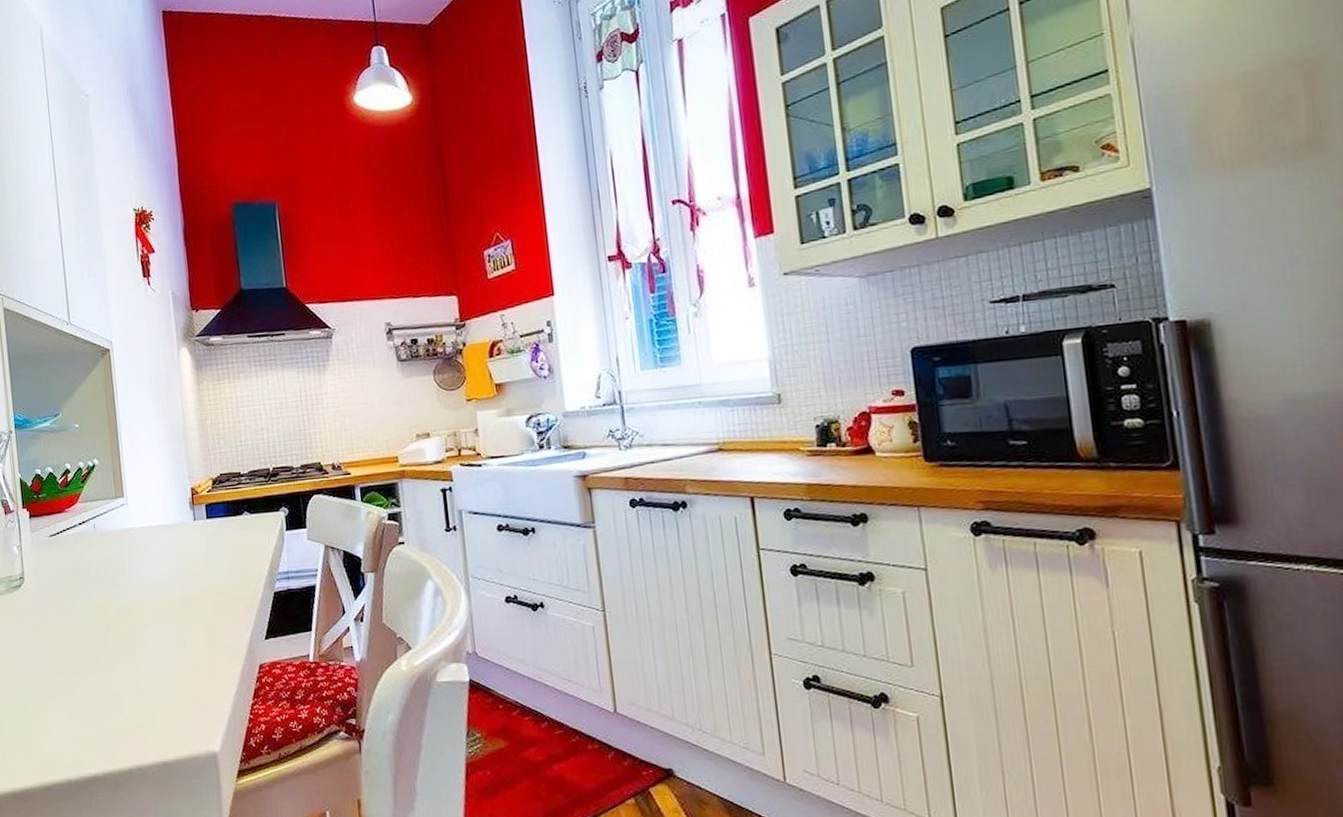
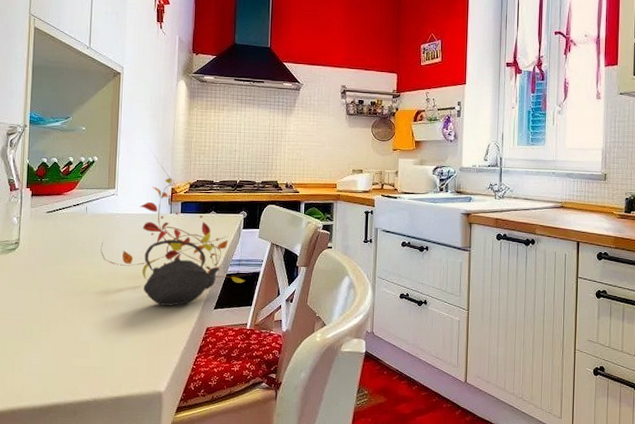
teapot: none [118,448,303,641] -> present [101,155,249,306]

